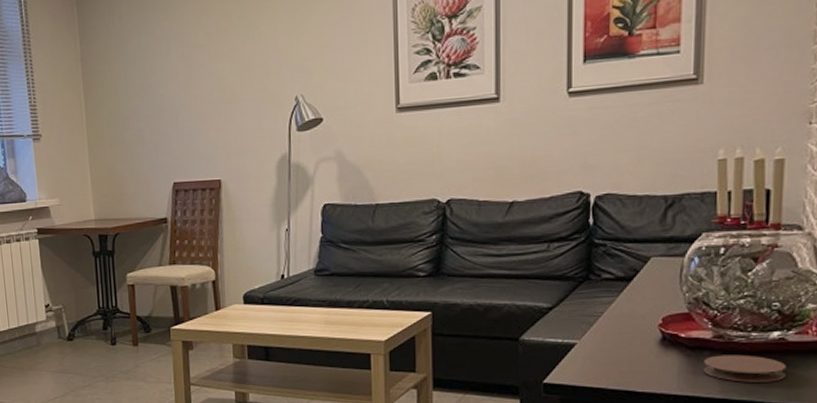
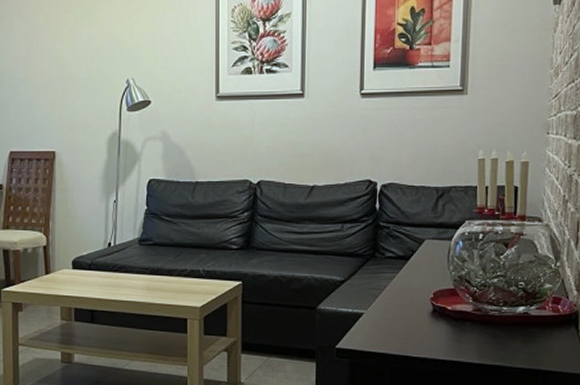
coaster: present [704,354,786,382] -> none [466,326,529,350]

